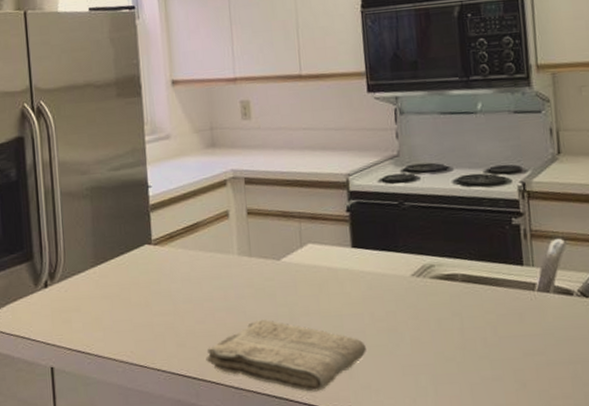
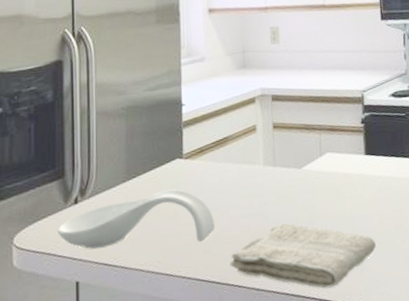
spoon rest: none [30,276,188,335] -> present [58,189,215,249]

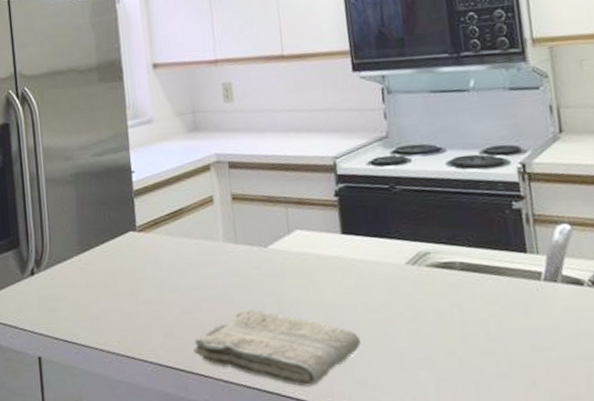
spoon rest: present [58,189,215,249] -> none [17,264,175,325]

